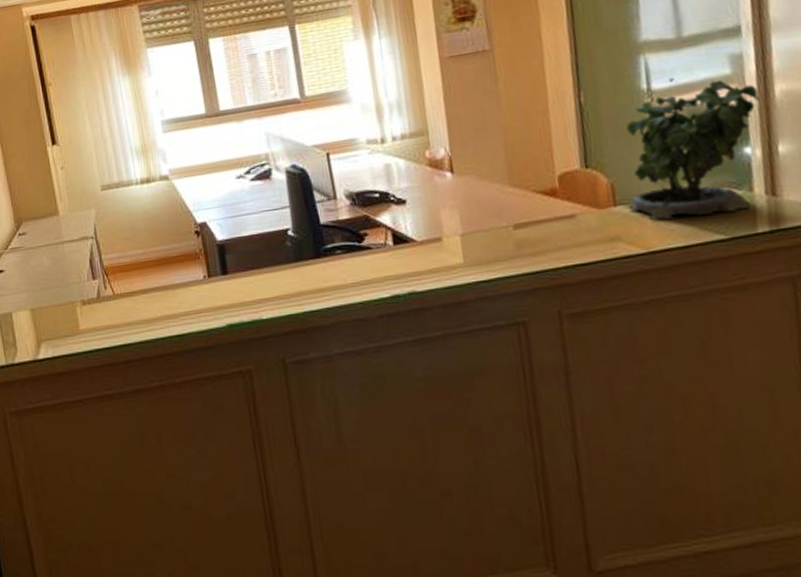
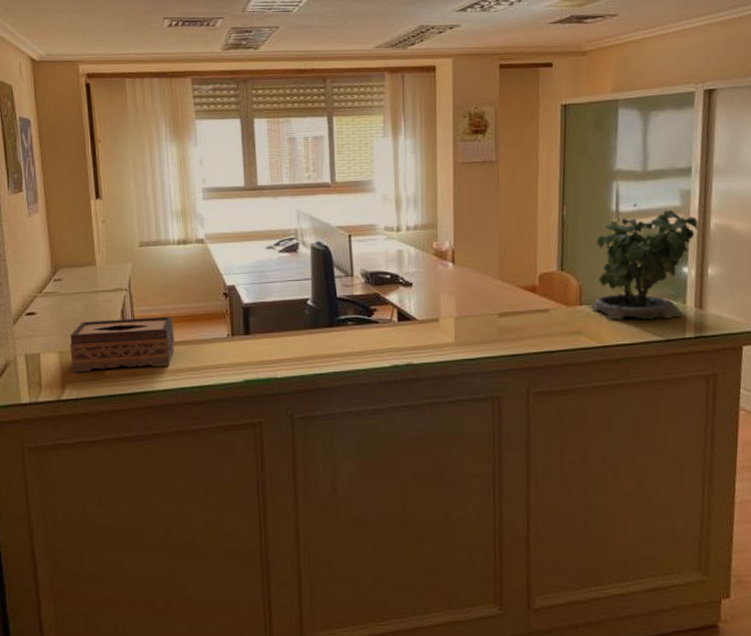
tissue box: none [40,261,149,330] -> present [70,316,174,373]

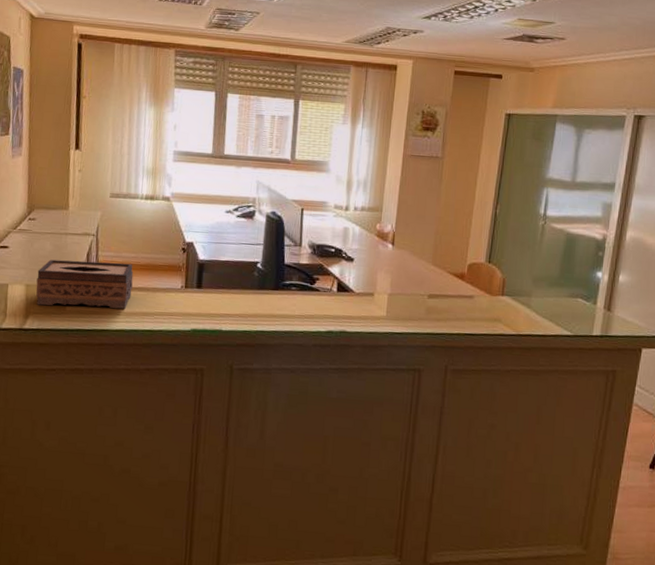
potted plant: present [591,203,699,320] -> none [511,209,616,317]

